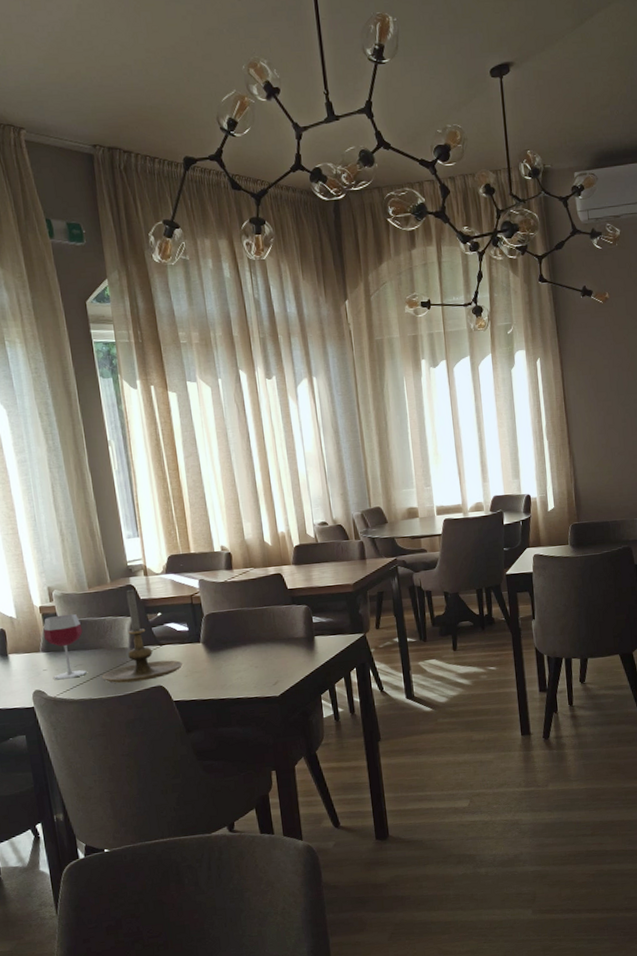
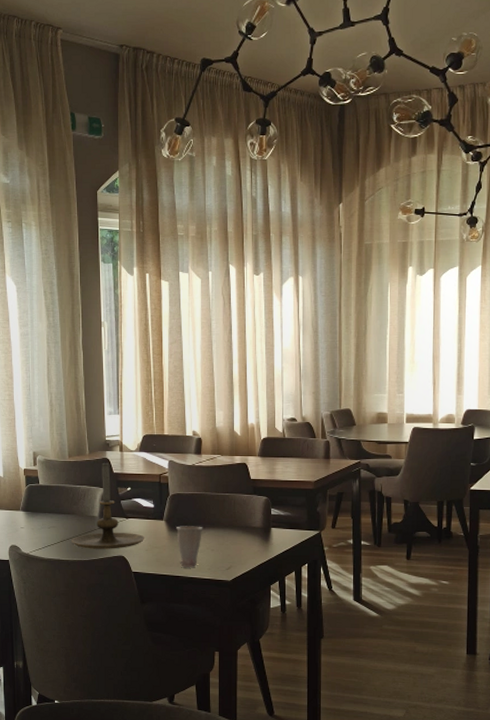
wineglass: present [43,613,87,680] -> none [25,479,59,539]
cup: none [215,644,244,689] -> present [176,526,203,567]

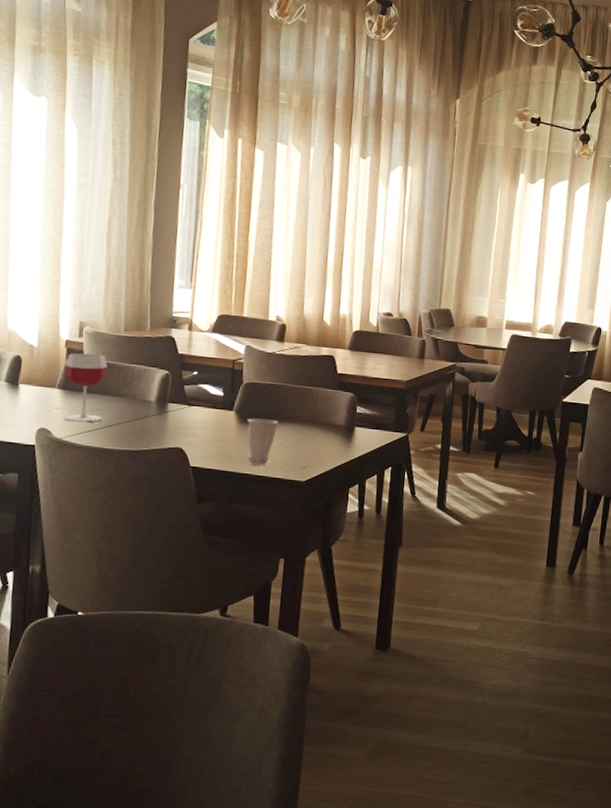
wineglass: none [25,479,59,539] -> present [63,353,108,423]
candle holder: present [72,462,145,549] -> none [118,341,210,440]

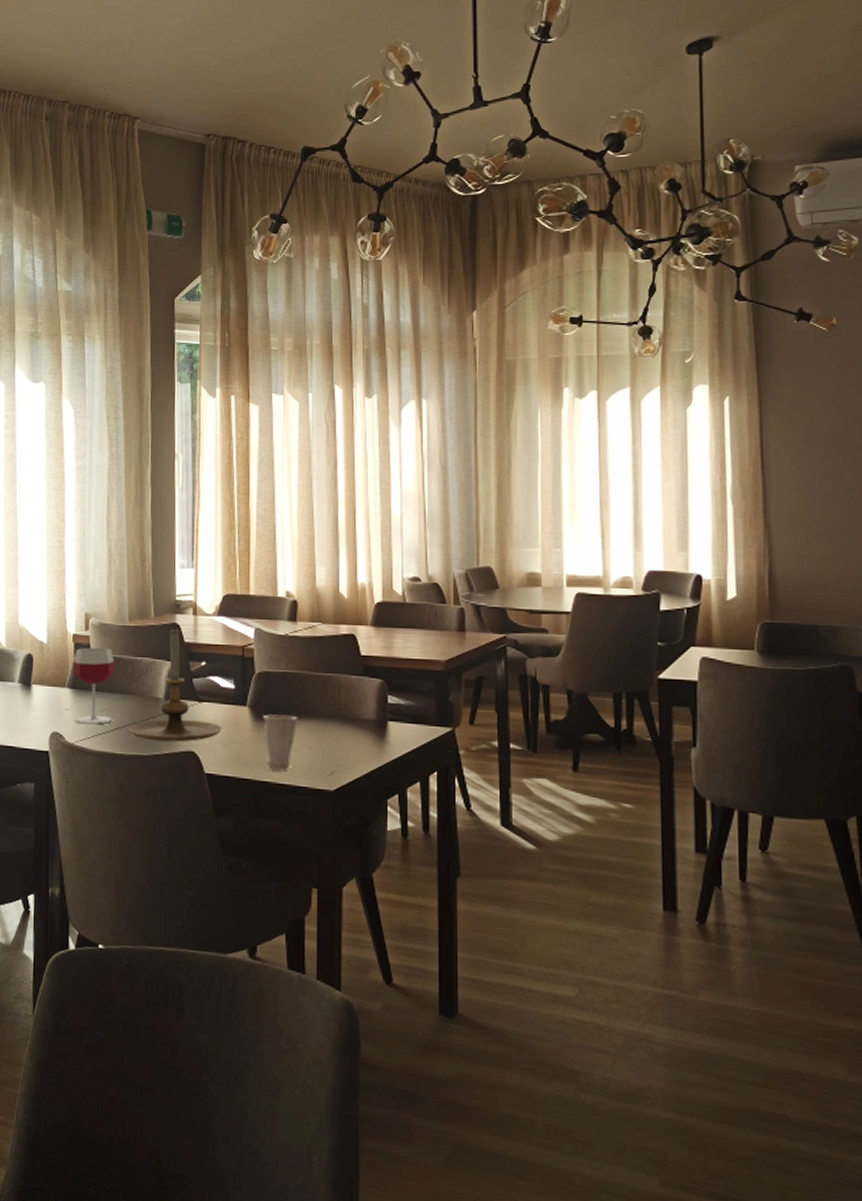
candle holder: none [118,341,210,440] -> present [129,628,223,742]

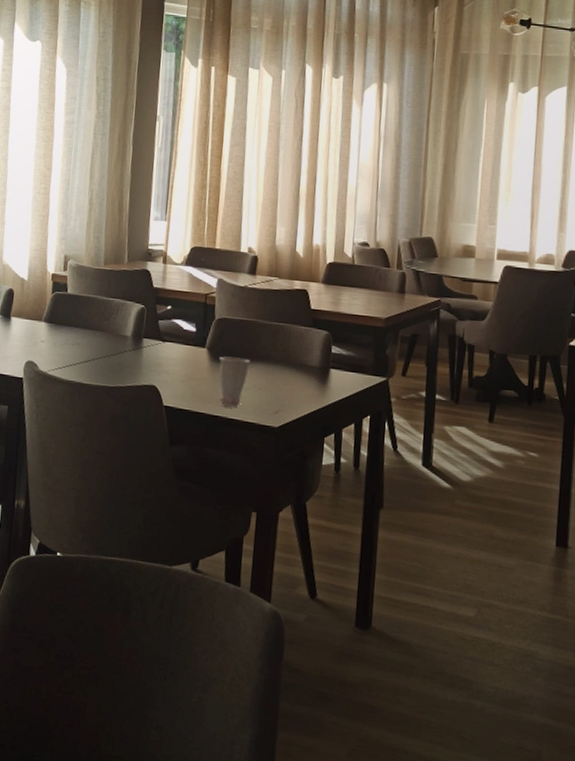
wineglass: present [73,647,115,725] -> none [48,286,89,357]
candle holder: present [129,628,223,742] -> none [97,274,183,377]

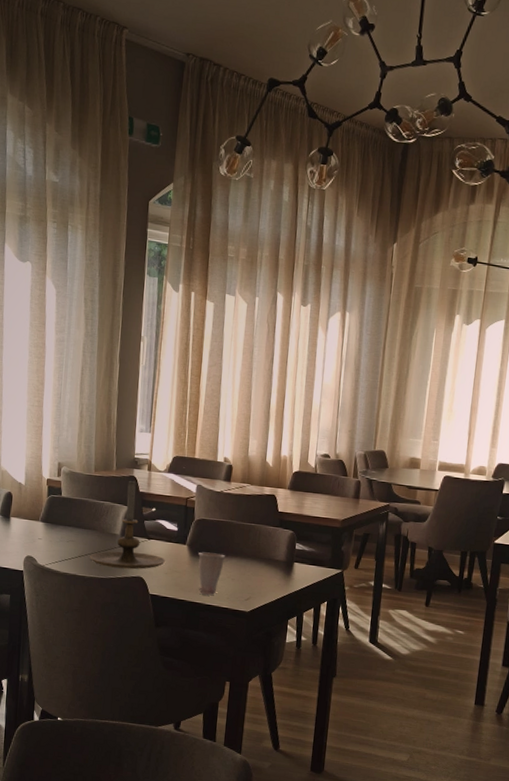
candle holder: none [97,274,183,377] -> present [90,480,166,570]

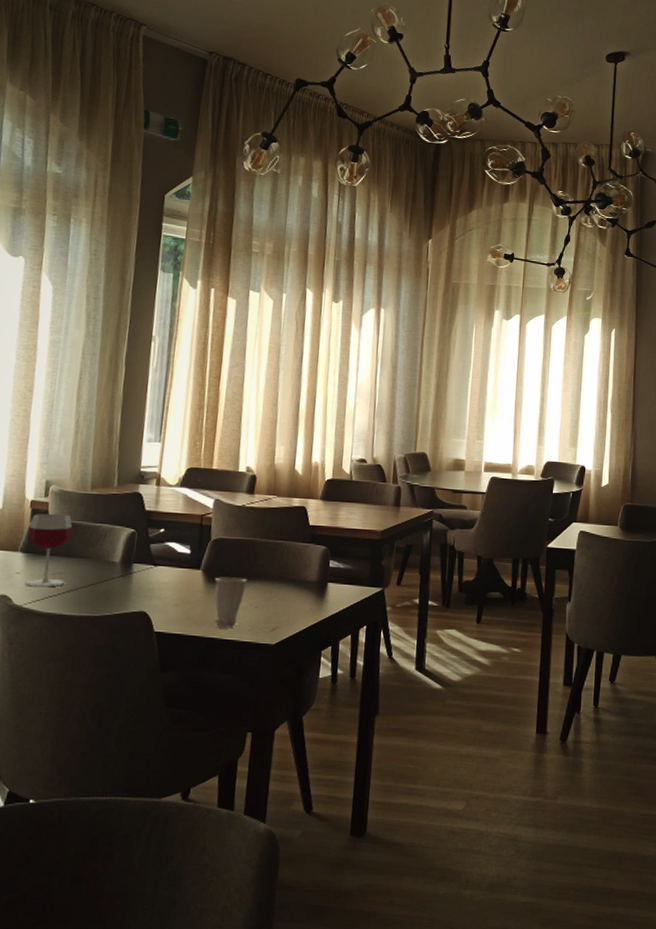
wineglass: none [45,490,82,552] -> present [24,513,73,588]
candle holder: present [90,480,166,570] -> none [81,497,176,603]

